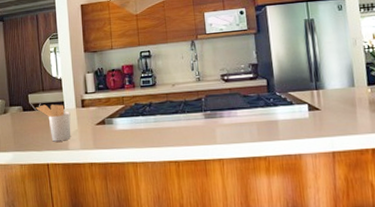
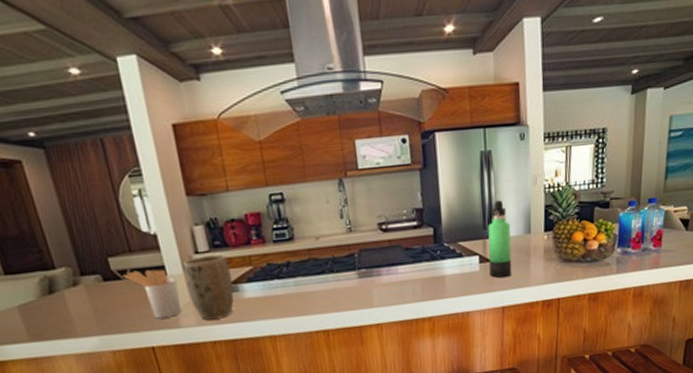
plant pot: none [76,95,109,146] -> present [182,254,234,321]
thermos bottle: none [314,58,340,125] -> present [488,200,512,278]

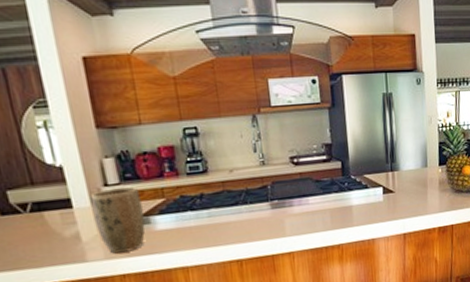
utensil holder: present [122,269,182,319] -> none [23,202,89,254]
thermos bottle: present [488,200,512,278] -> none [390,137,412,208]

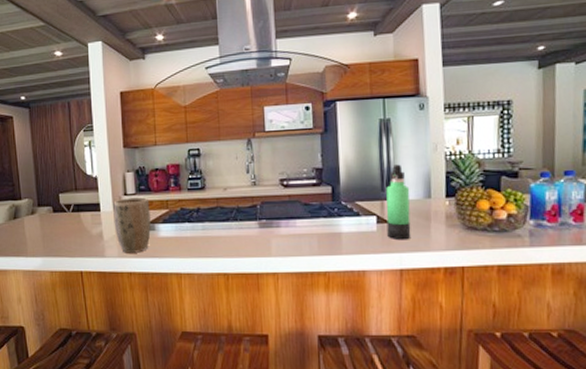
thermos bottle: none [390,137,412,208] -> present [386,164,411,240]

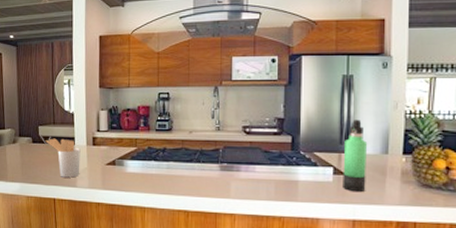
utensil holder: none [67,205,108,248] -> present [45,138,81,178]
plant pot: present [113,197,151,253] -> none [86,134,120,186]

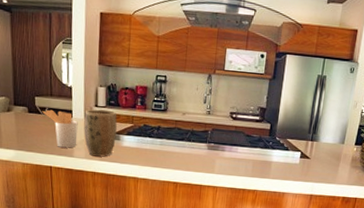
plant pot: none [86,134,120,186] -> present [84,109,117,157]
thermos bottle: present [343,119,368,193] -> none [306,114,330,173]

